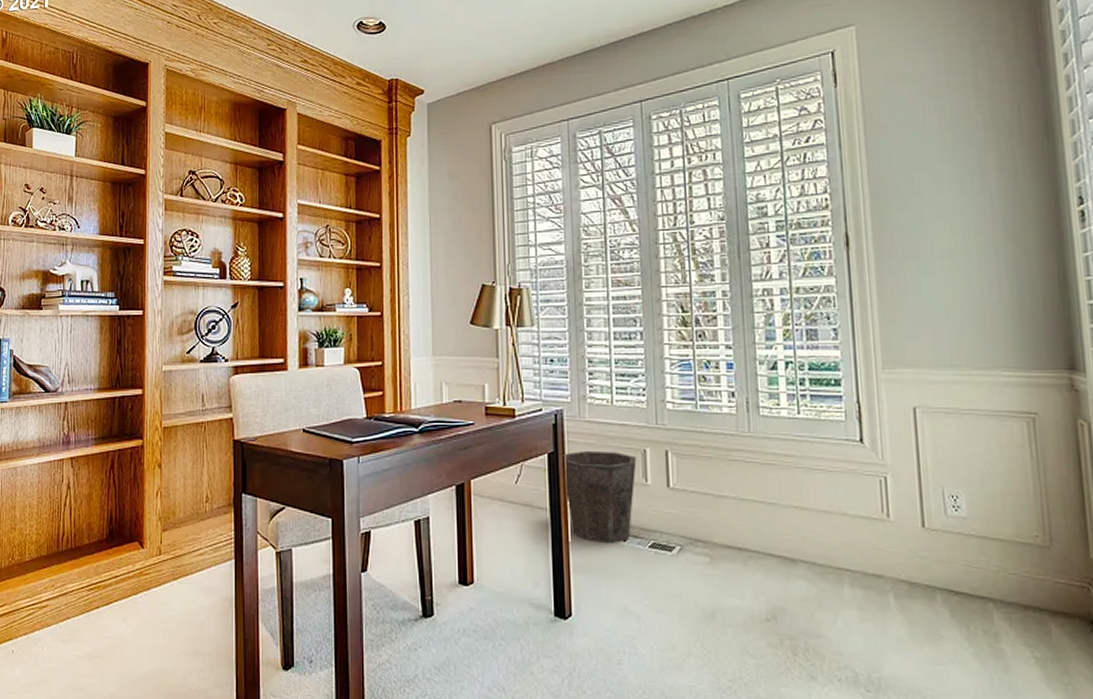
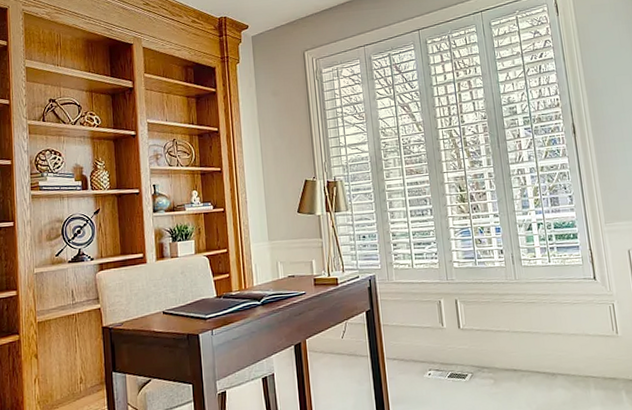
waste bin: present [563,450,637,543] -> none [377,305,434,378]

